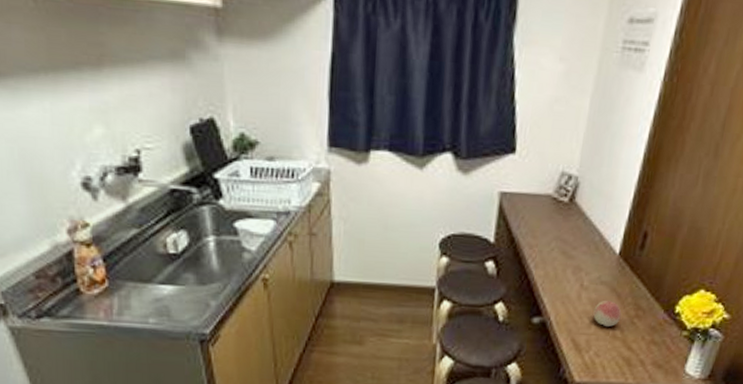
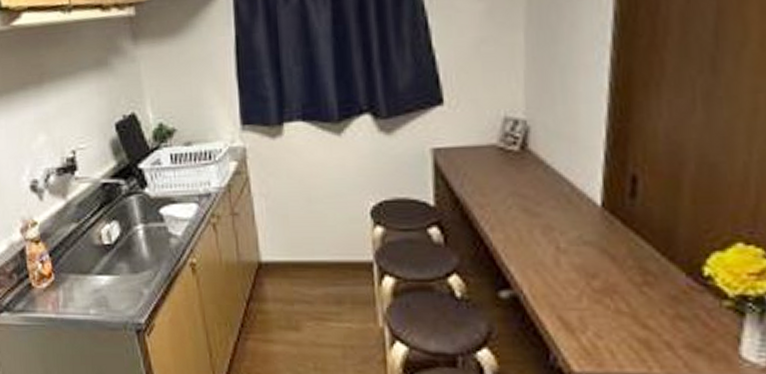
fruit: present [593,300,622,326] -> none [581,264,623,298]

